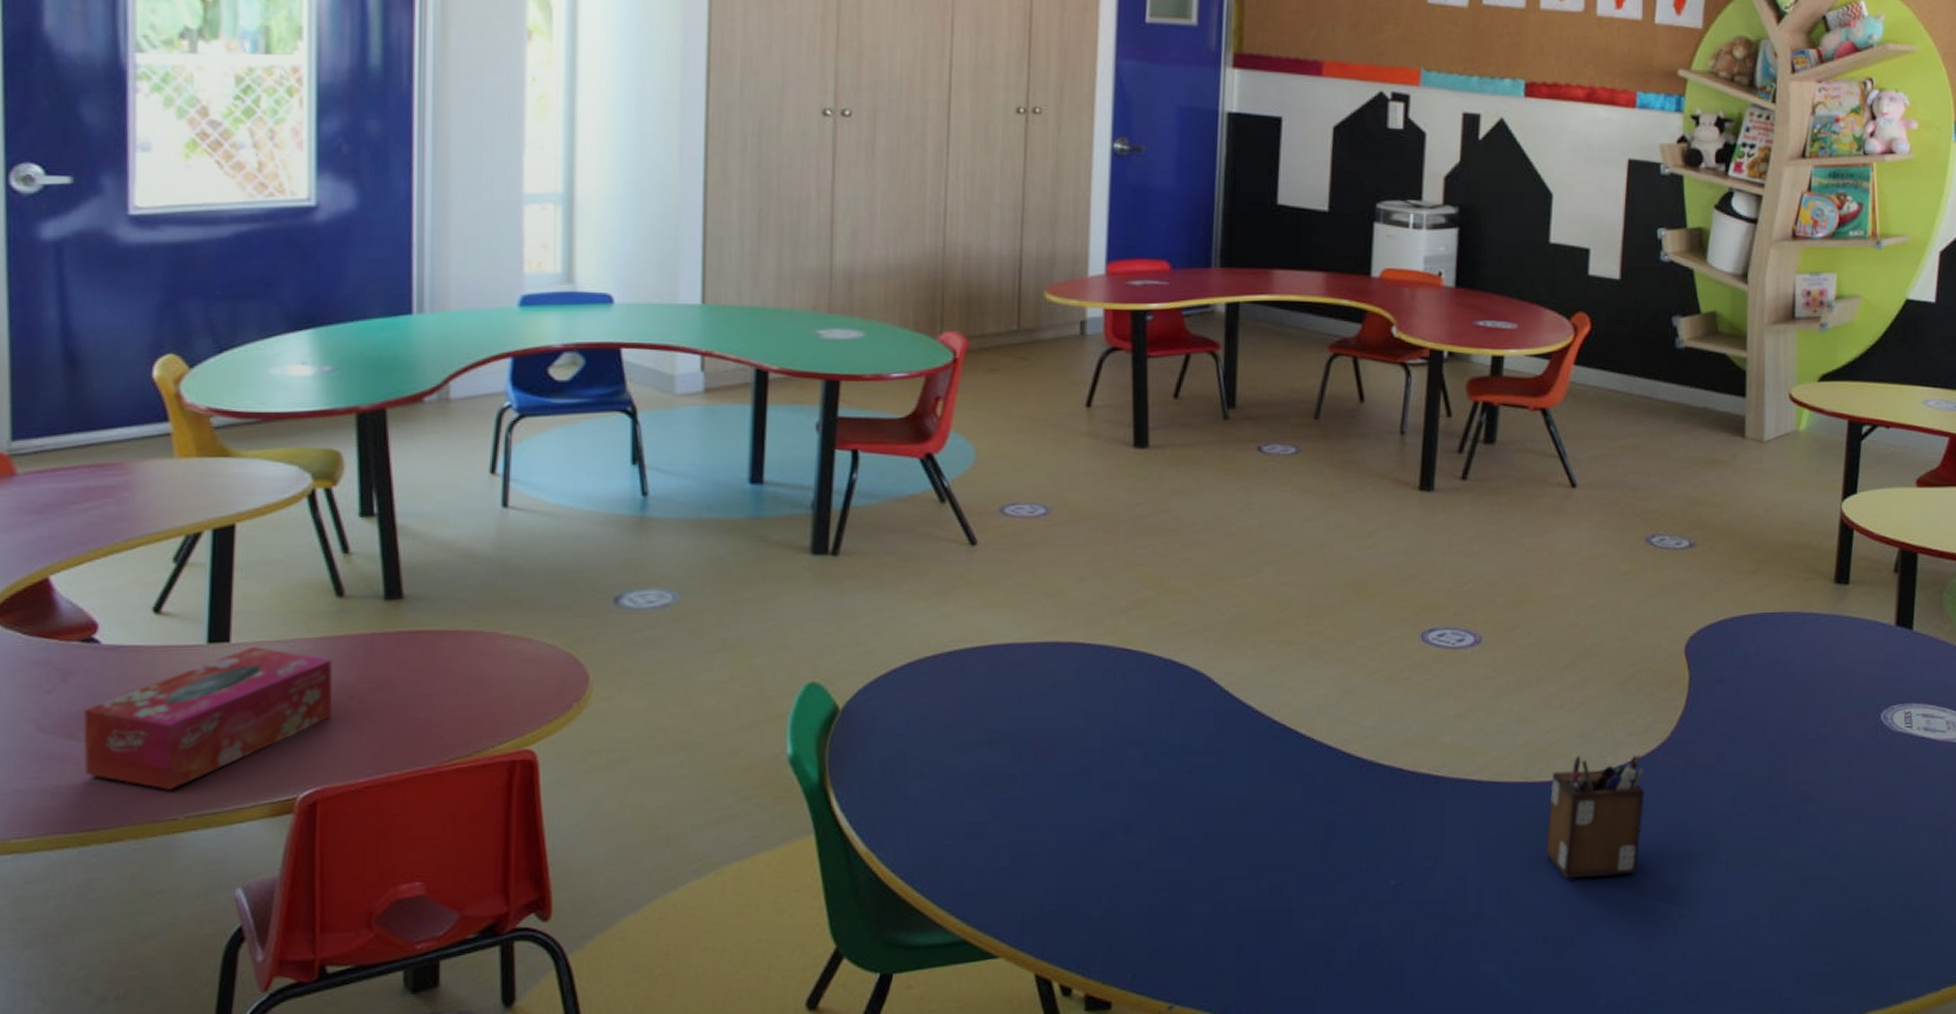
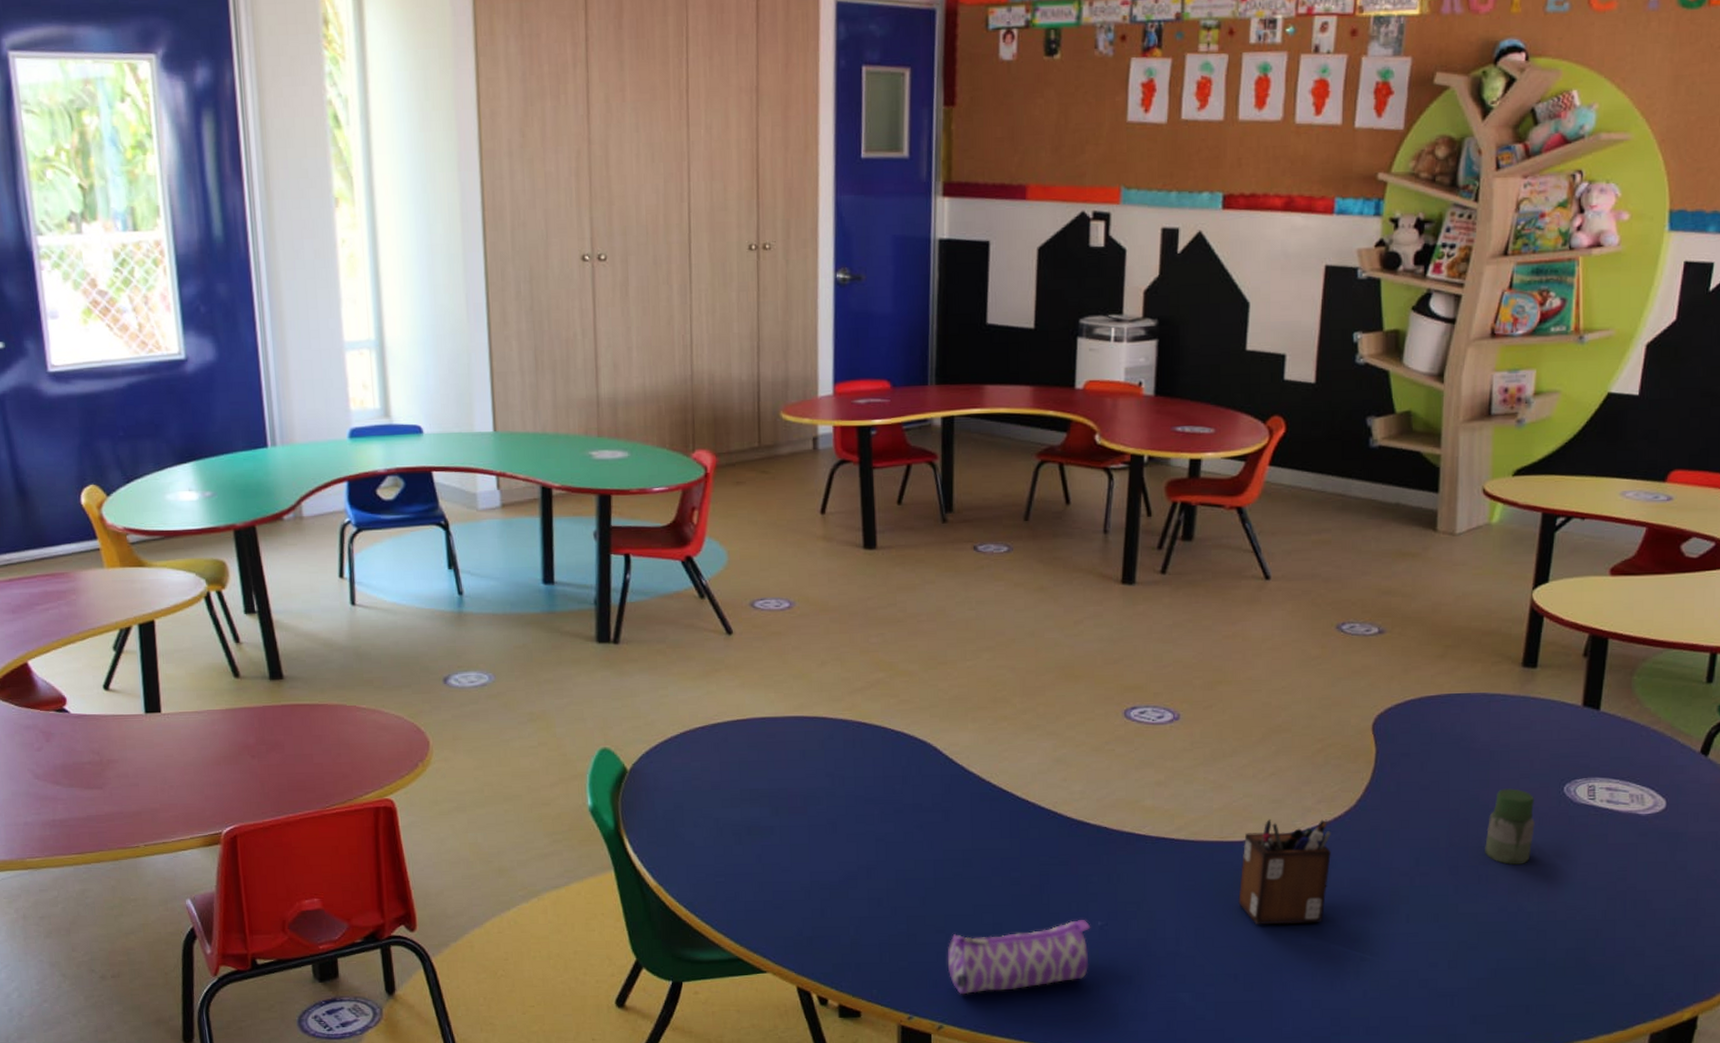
tissue box: present [83,645,333,790] -> none [64,715,241,824]
pencil case: none [1216,879,1383,976] -> present [947,920,1091,995]
jar: none [1804,716,1853,802] -> present [1485,788,1535,865]

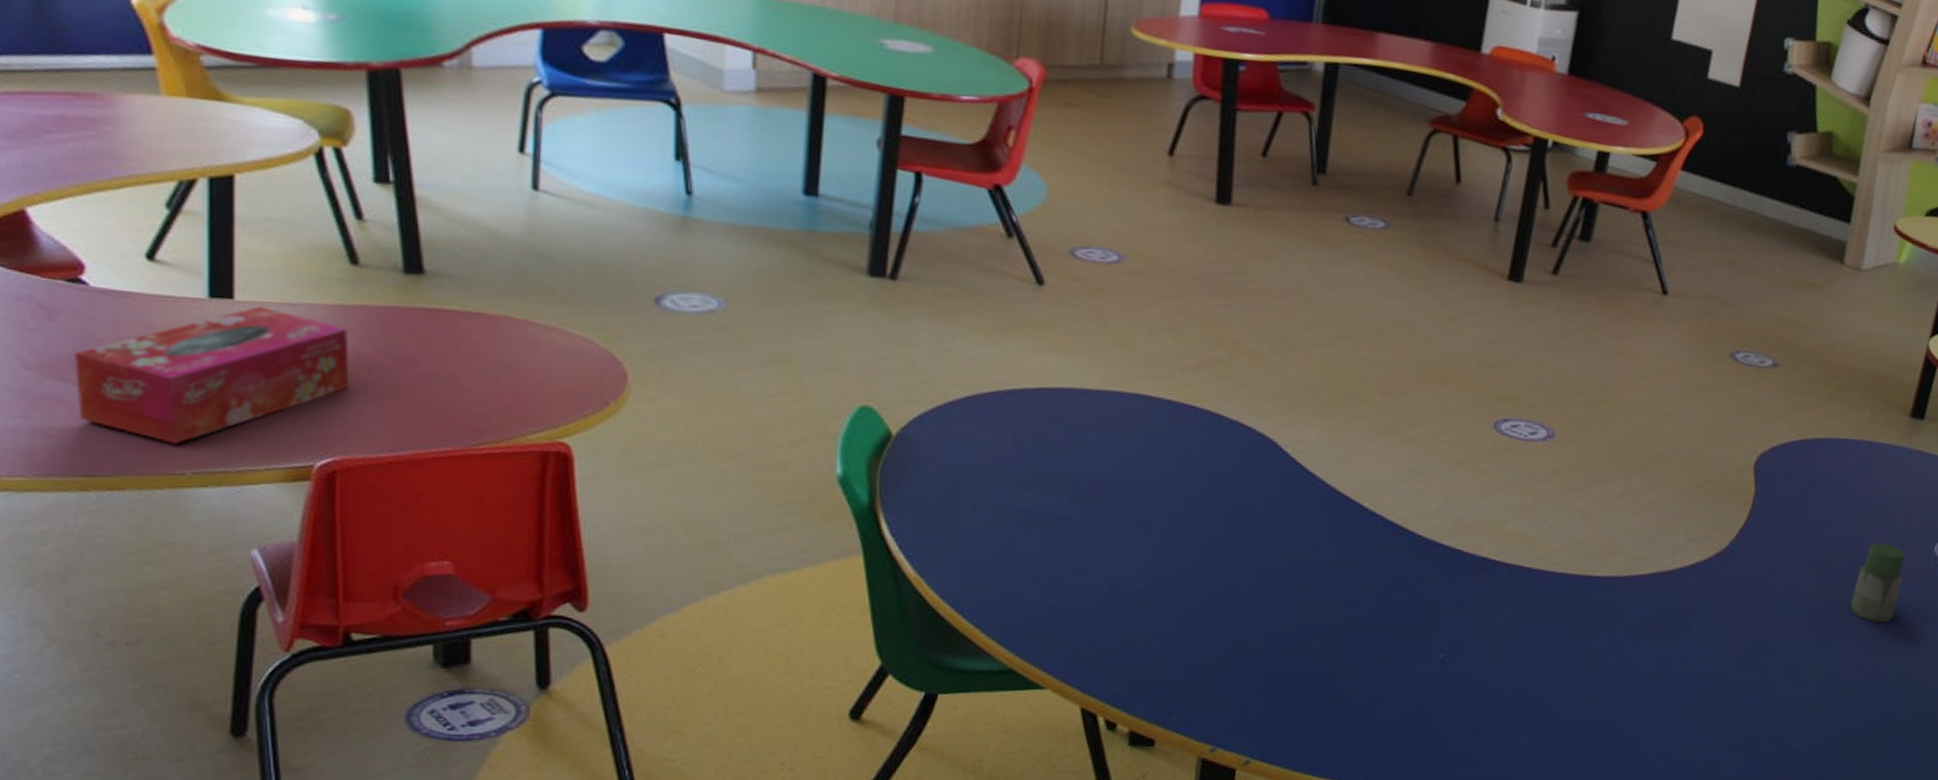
tissue box: none [64,715,241,824] -> present [75,305,350,444]
pencil case: present [947,920,1091,995] -> none [1263,651,1431,727]
desk organizer: present [1238,819,1331,925] -> none [1593,555,1699,670]

